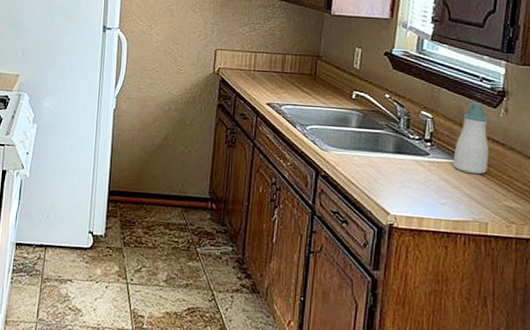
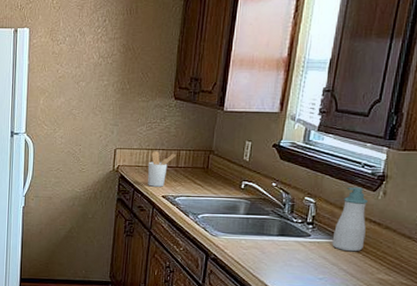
utensil holder: none [251,54,282,94] -> present [148,151,177,187]

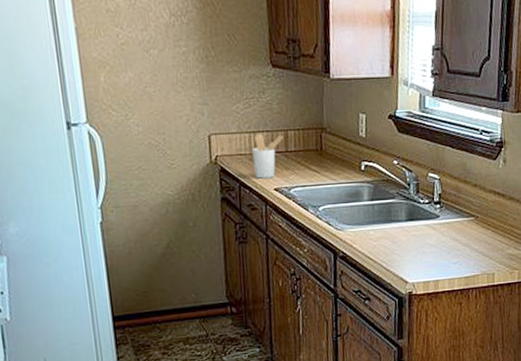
soap bottle: present [332,187,368,252] -> none [461,156,492,229]

